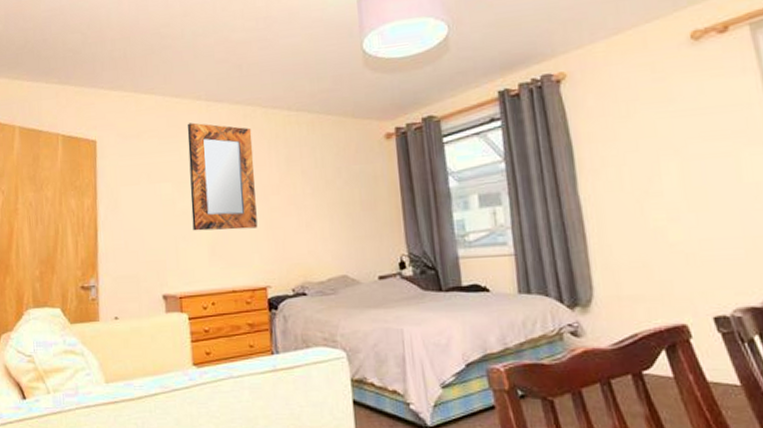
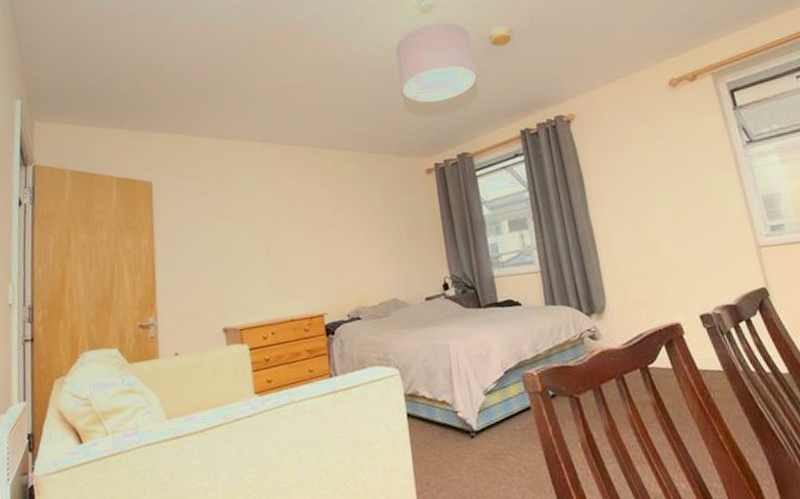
home mirror: present [187,122,258,231] -> none [242,163,313,265]

